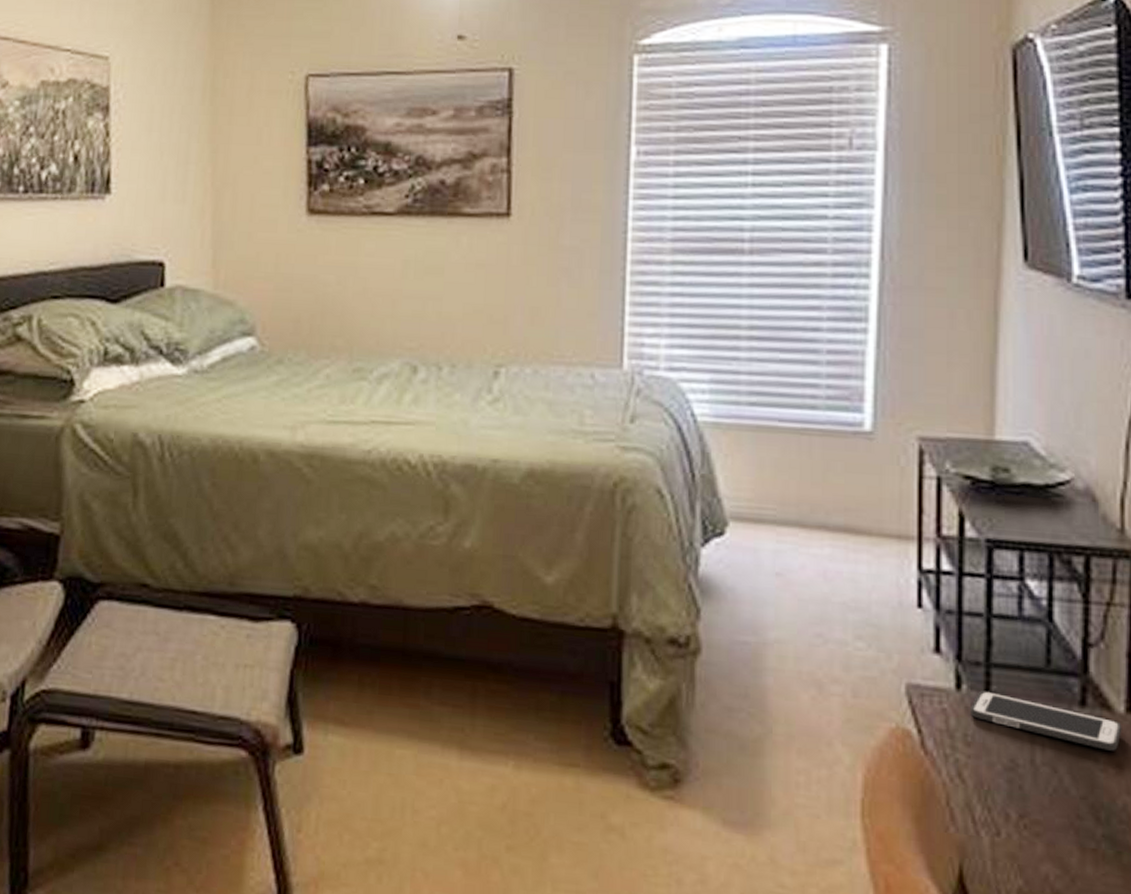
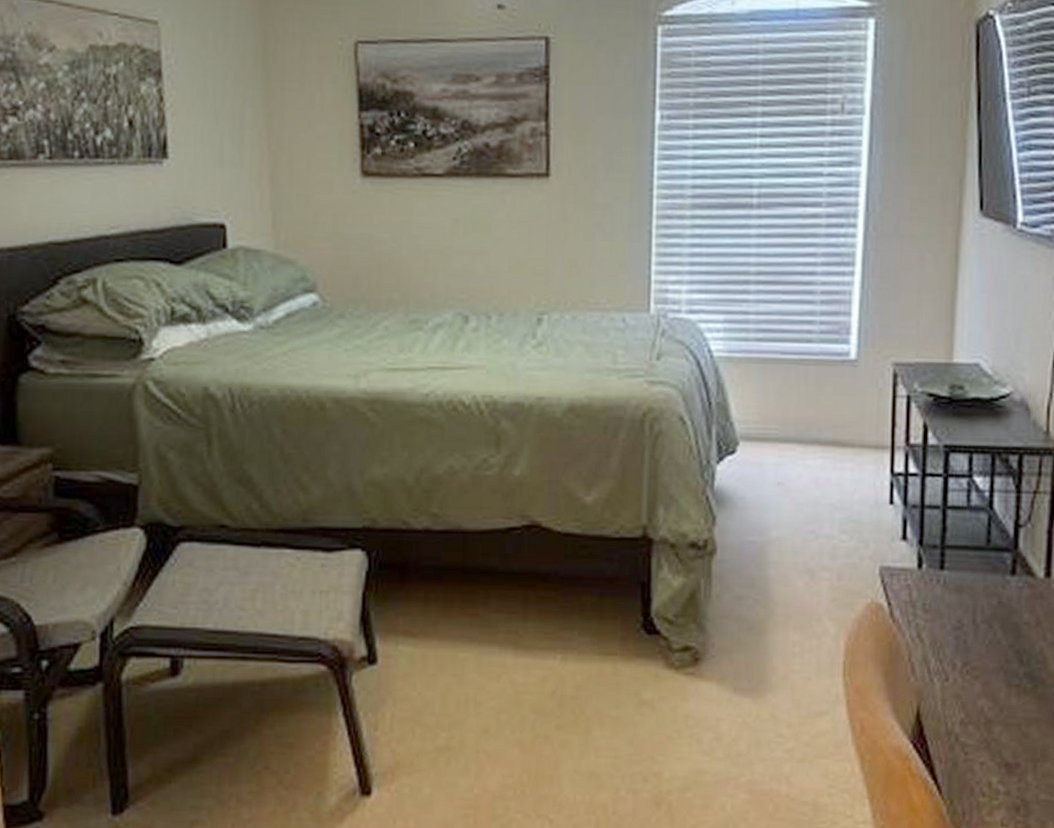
cell phone: present [970,690,1122,751] -> none [928,568,1042,608]

